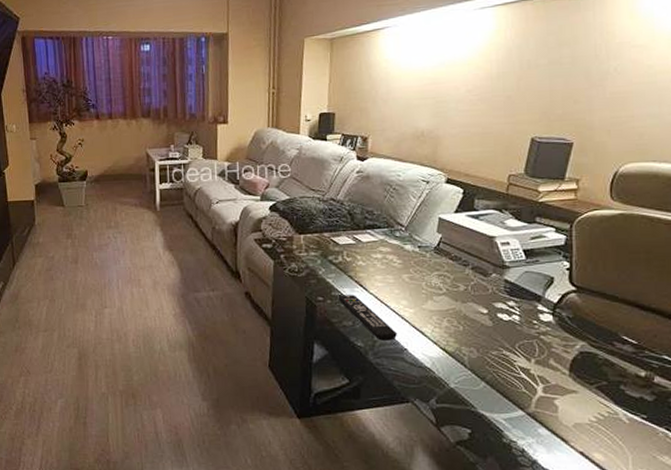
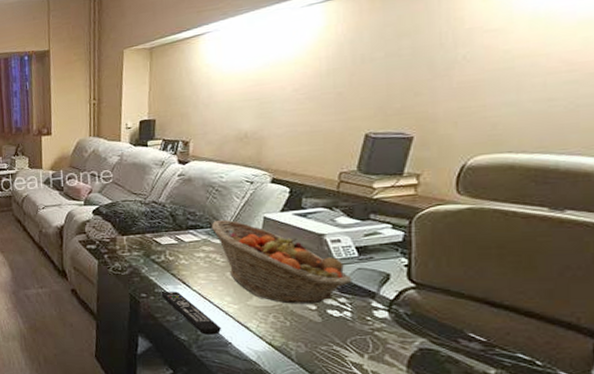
fruit basket: none [389,219,520,308] -> present [212,219,352,304]

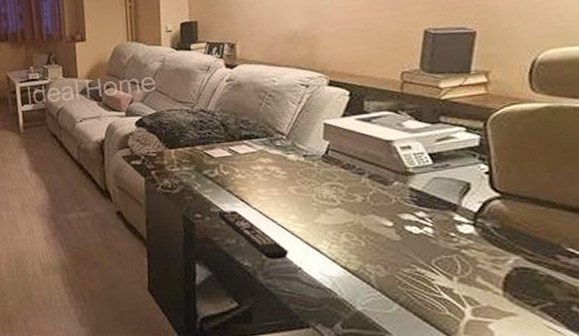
fruit basket: present [212,219,352,304] -> none [268,127,430,221]

